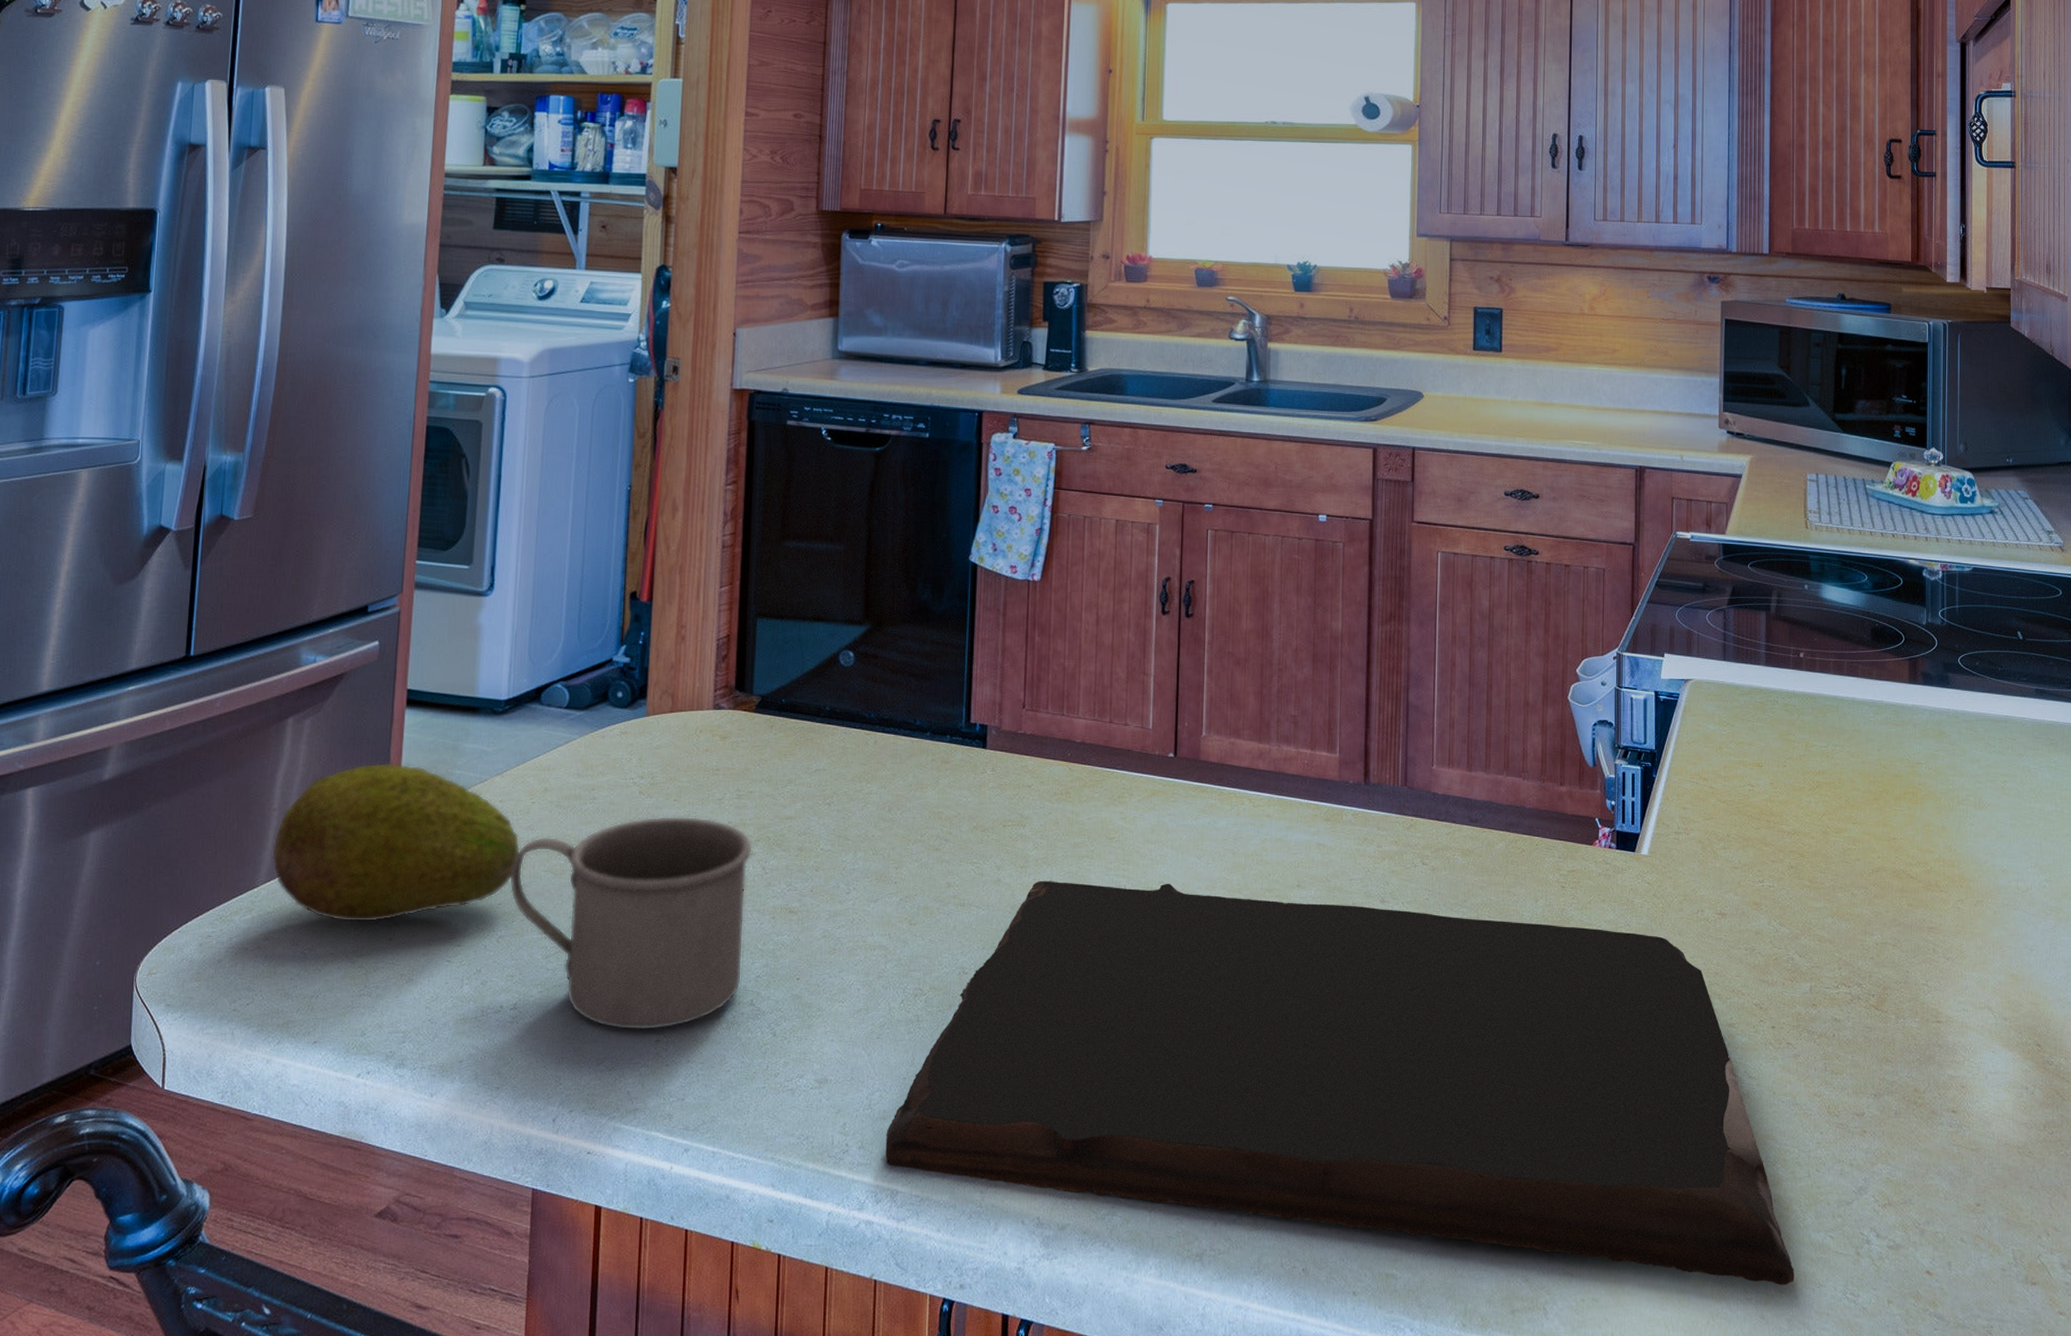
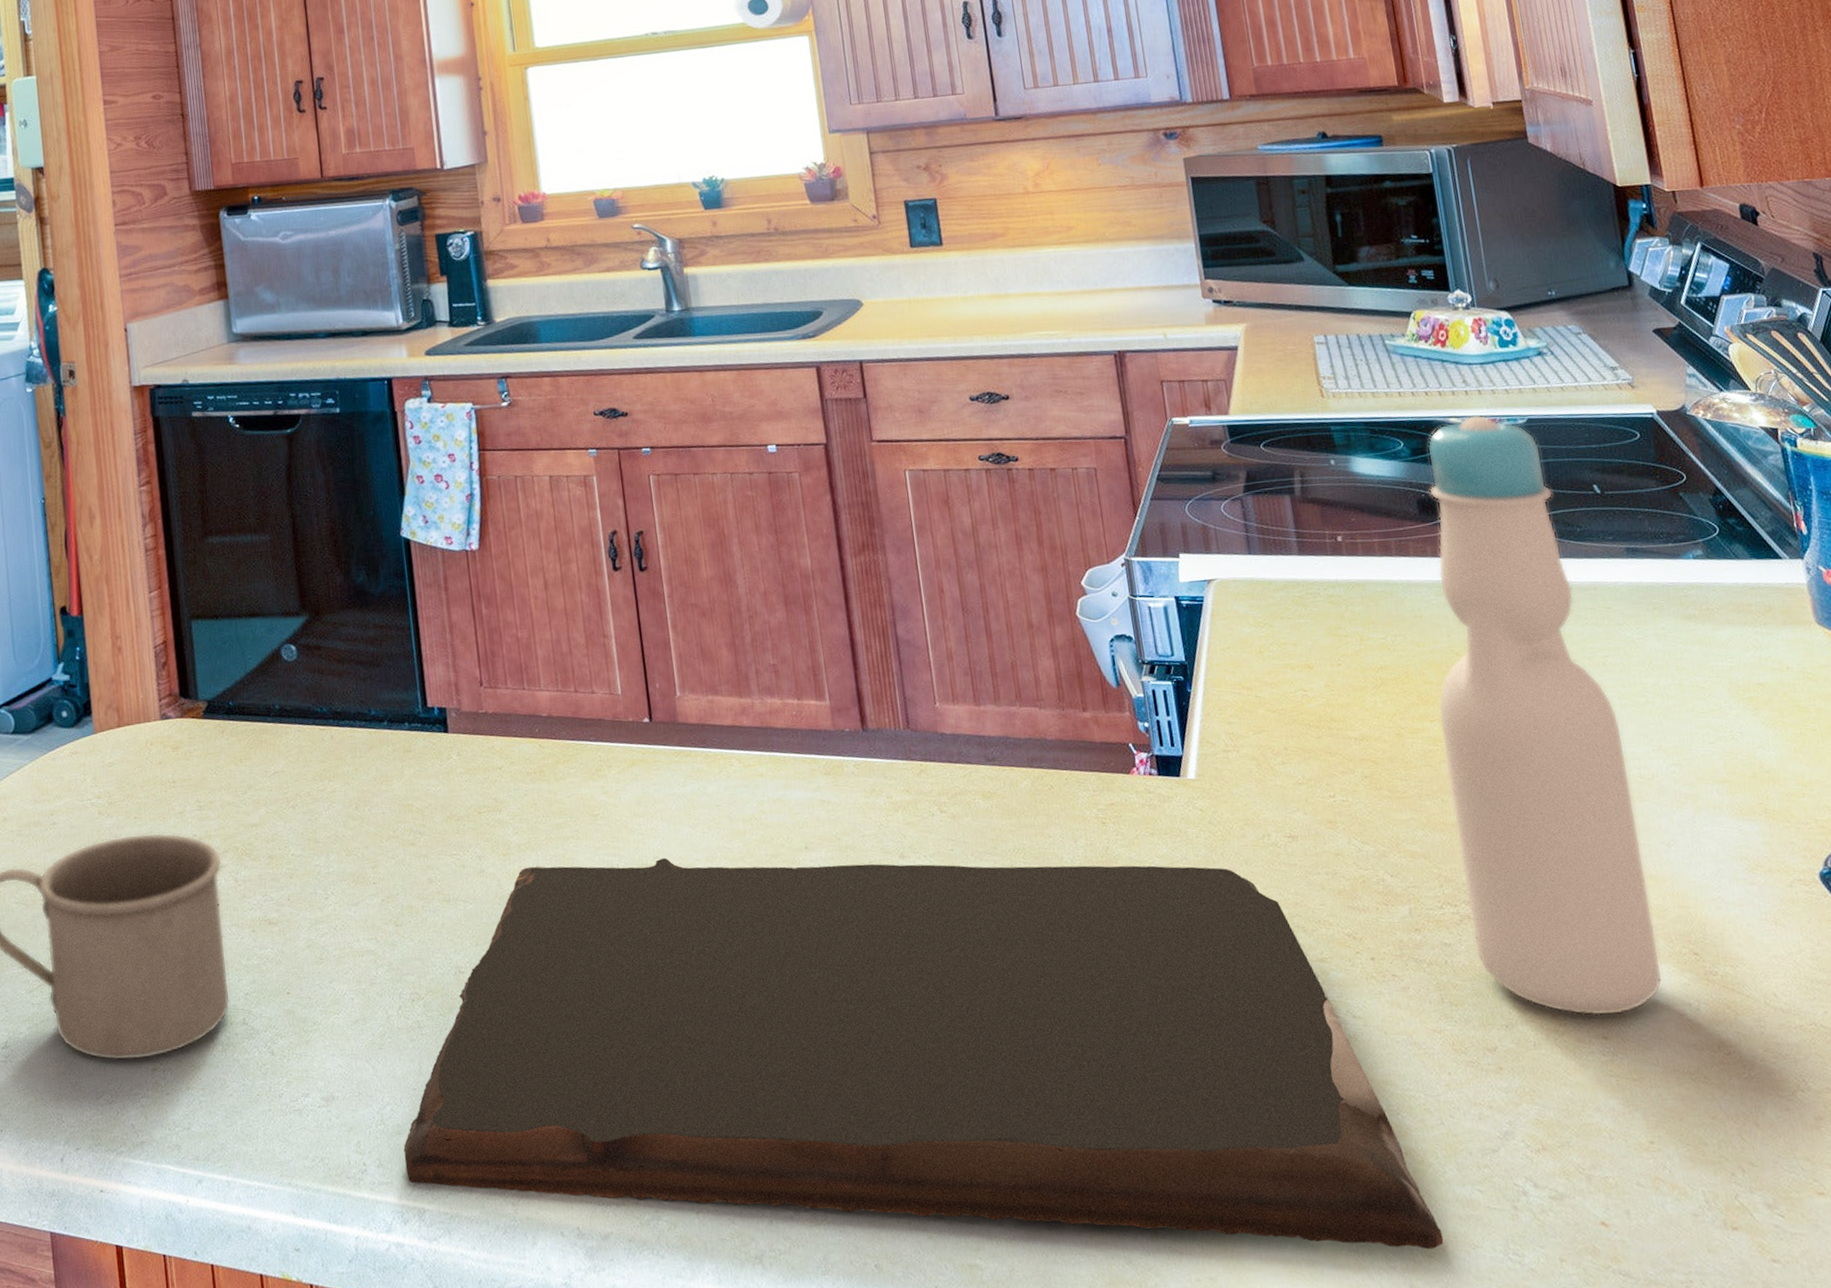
bottle: none [1859,559,2009,1093] -> present [1427,414,1663,1017]

